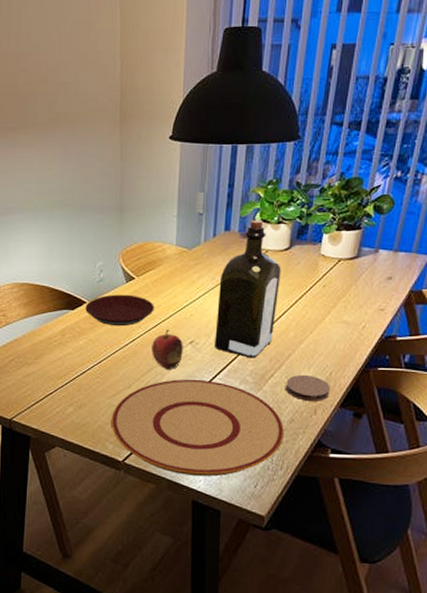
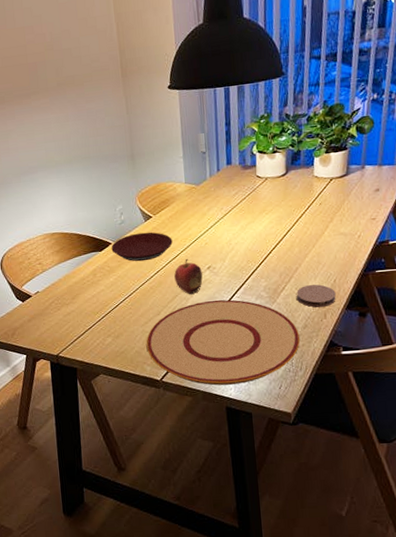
liquor: present [215,220,281,358] -> none [227,152,282,276]

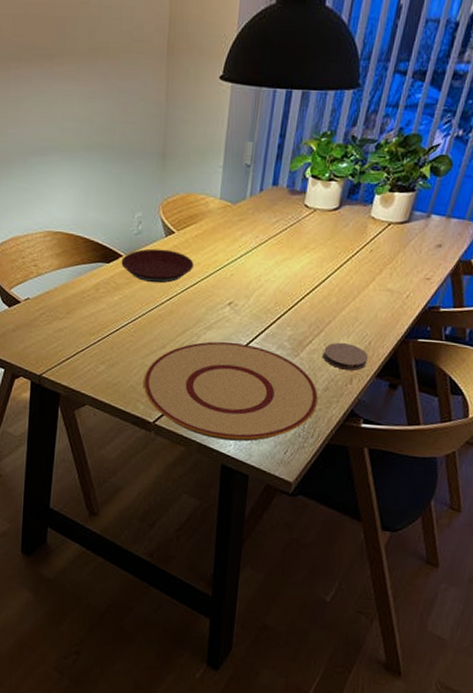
fruit: present [174,258,203,294] -> none [188,288,222,331]

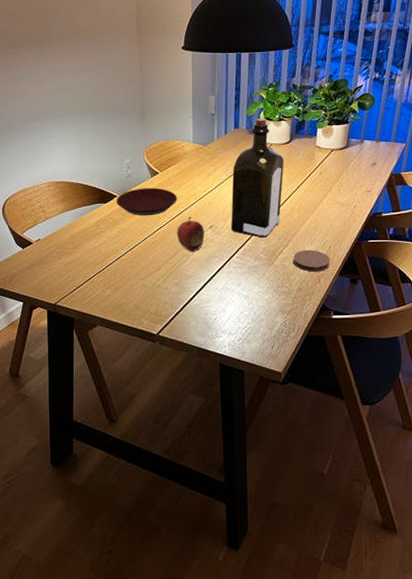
plate: present [143,341,319,442] -> none [145,258,295,342]
fruit: none [188,288,222,331] -> present [177,216,204,251]
liquor: none [254,175,329,323] -> present [231,118,284,238]

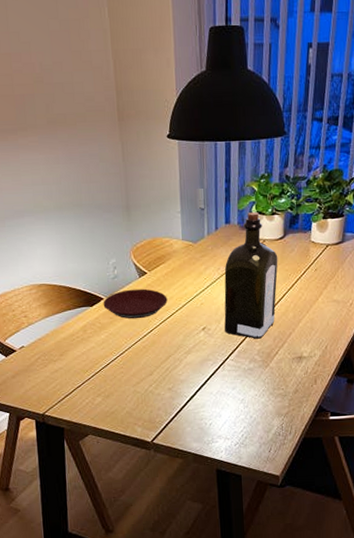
fruit: present [177,216,204,251] -> none [168,318,197,355]
coaster: present [293,249,330,272] -> none [289,349,327,373]

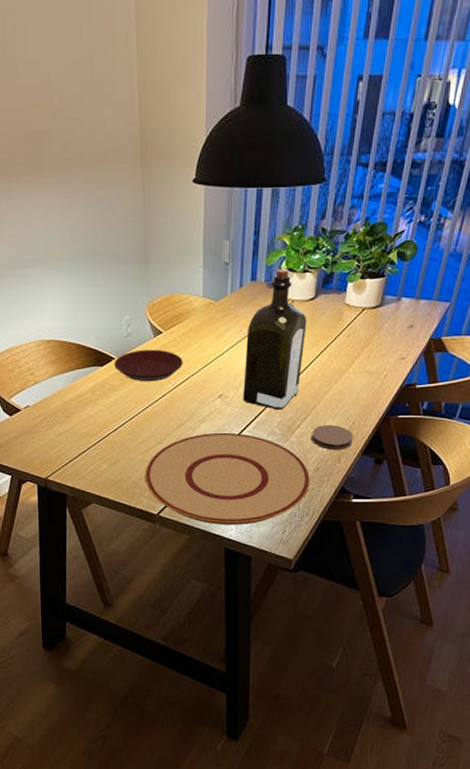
plate: none [137,362,291,448] -> present [145,432,311,525]
coaster: none [289,349,327,373] -> present [312,424,353,450]

